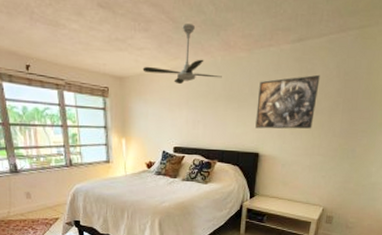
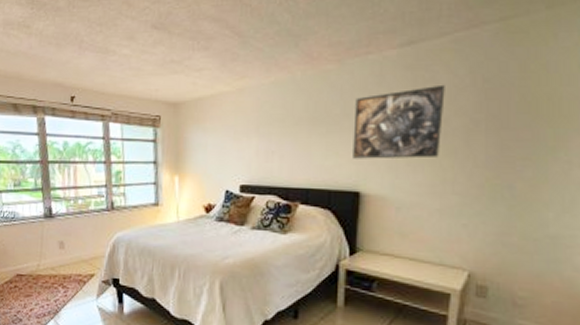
ceiling fan: present [142,24,222,85] -> none [201,37,303,108]

